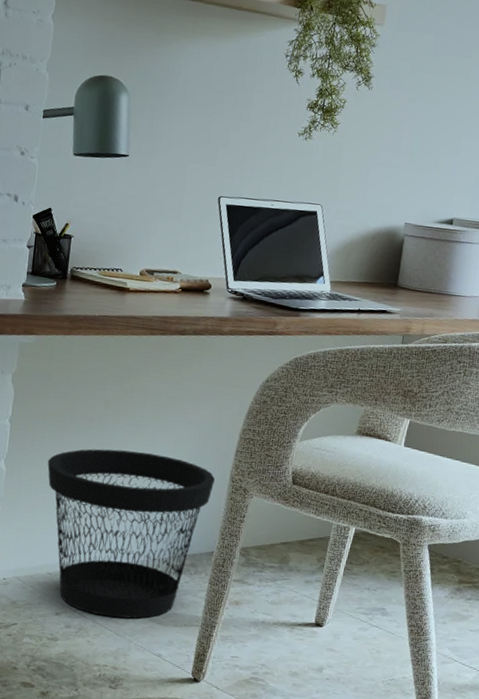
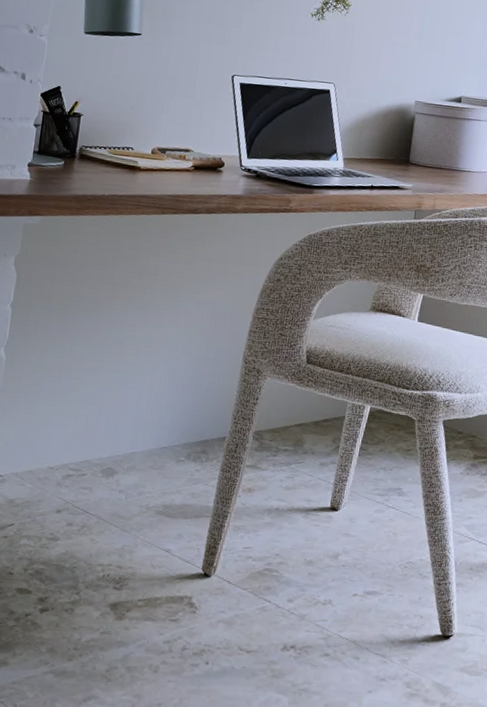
wastebasket: present [47,449,215,619] -> none [51,333,227,513]

